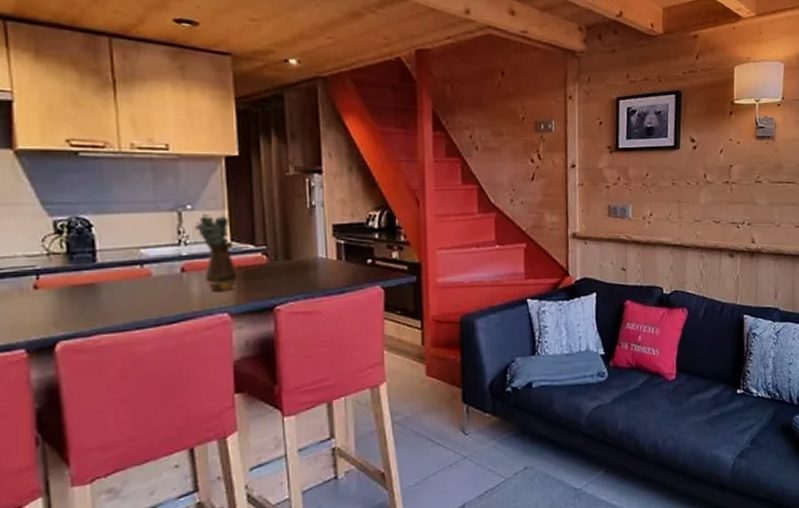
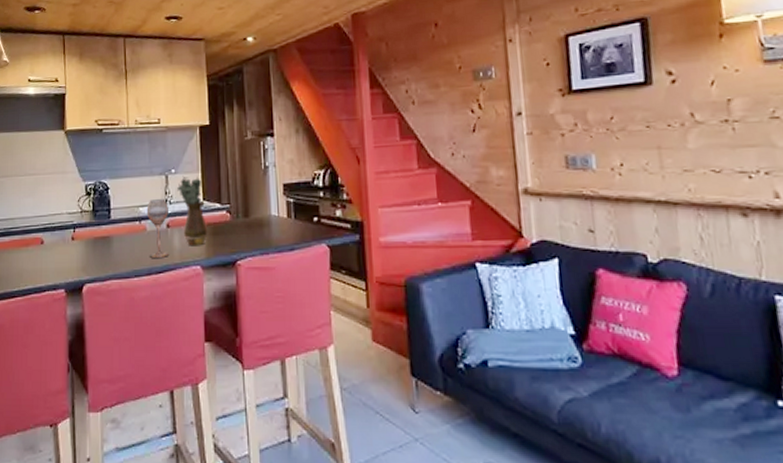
wineglass: none [151,239,184,308] -> present [146,199,169,259]

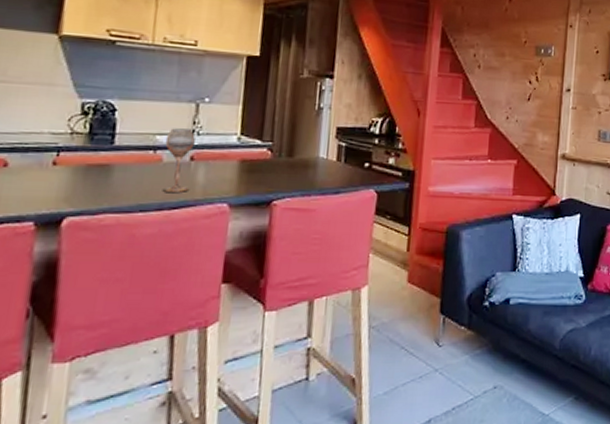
vase: present [177,176,208,246] -> none [209,106,243,183]

